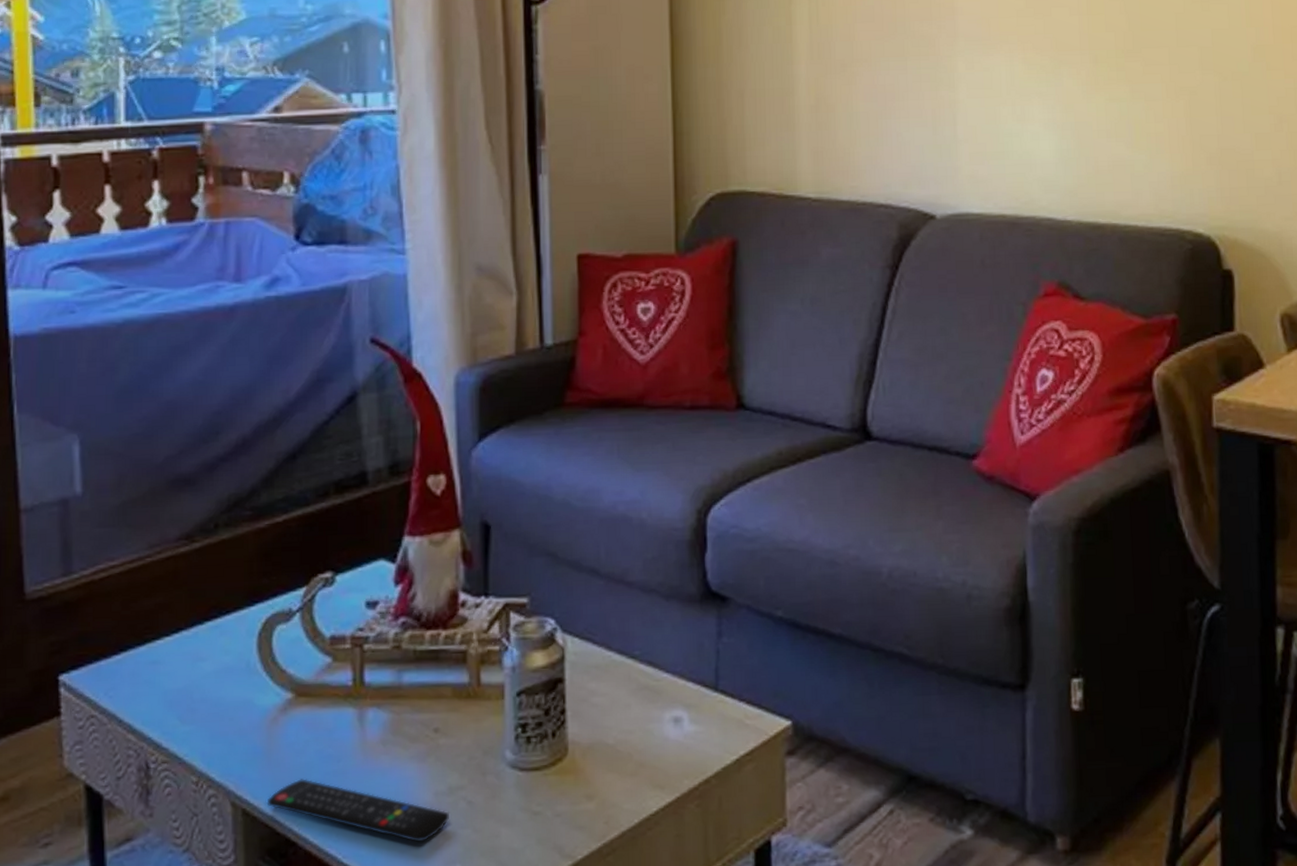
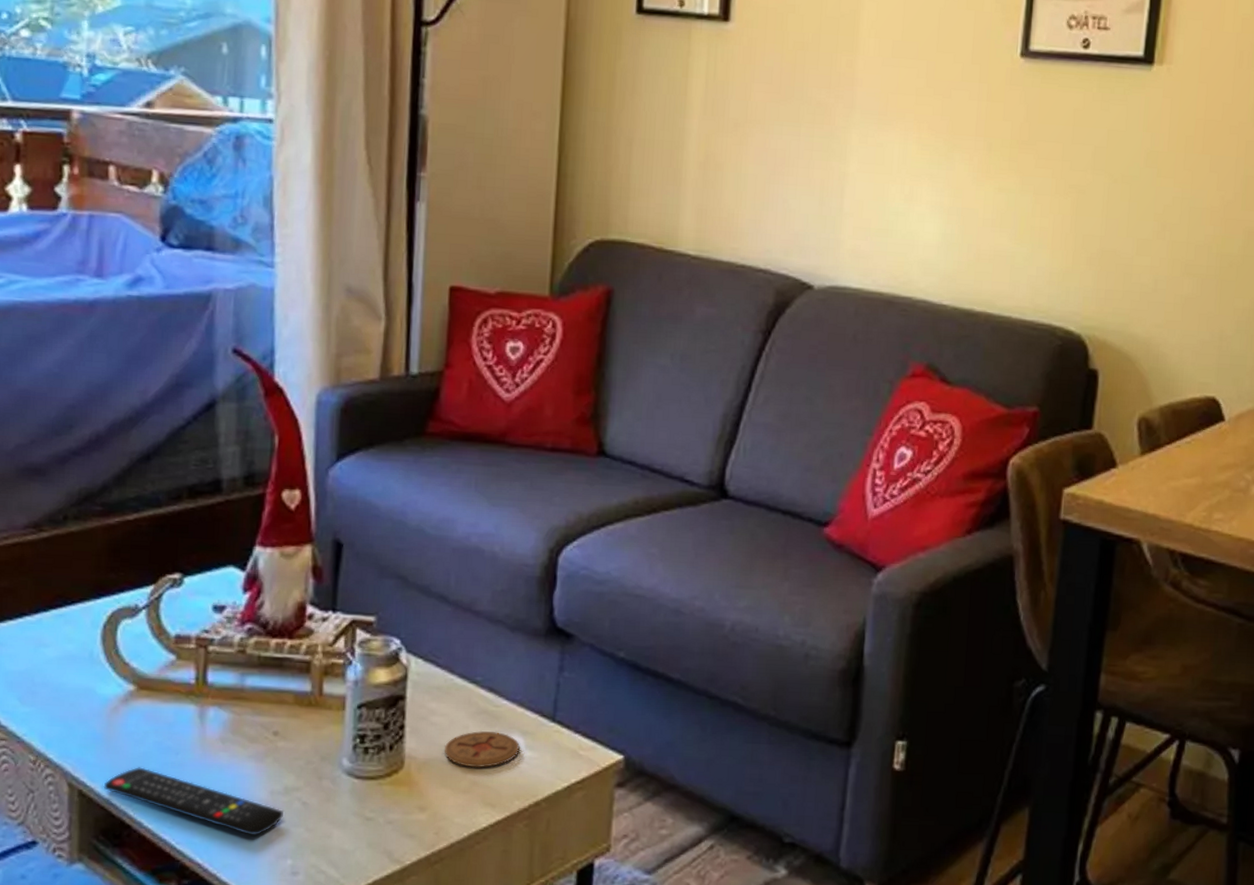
coaster: none [607,707,684,749] -> present [444,730,520,768]

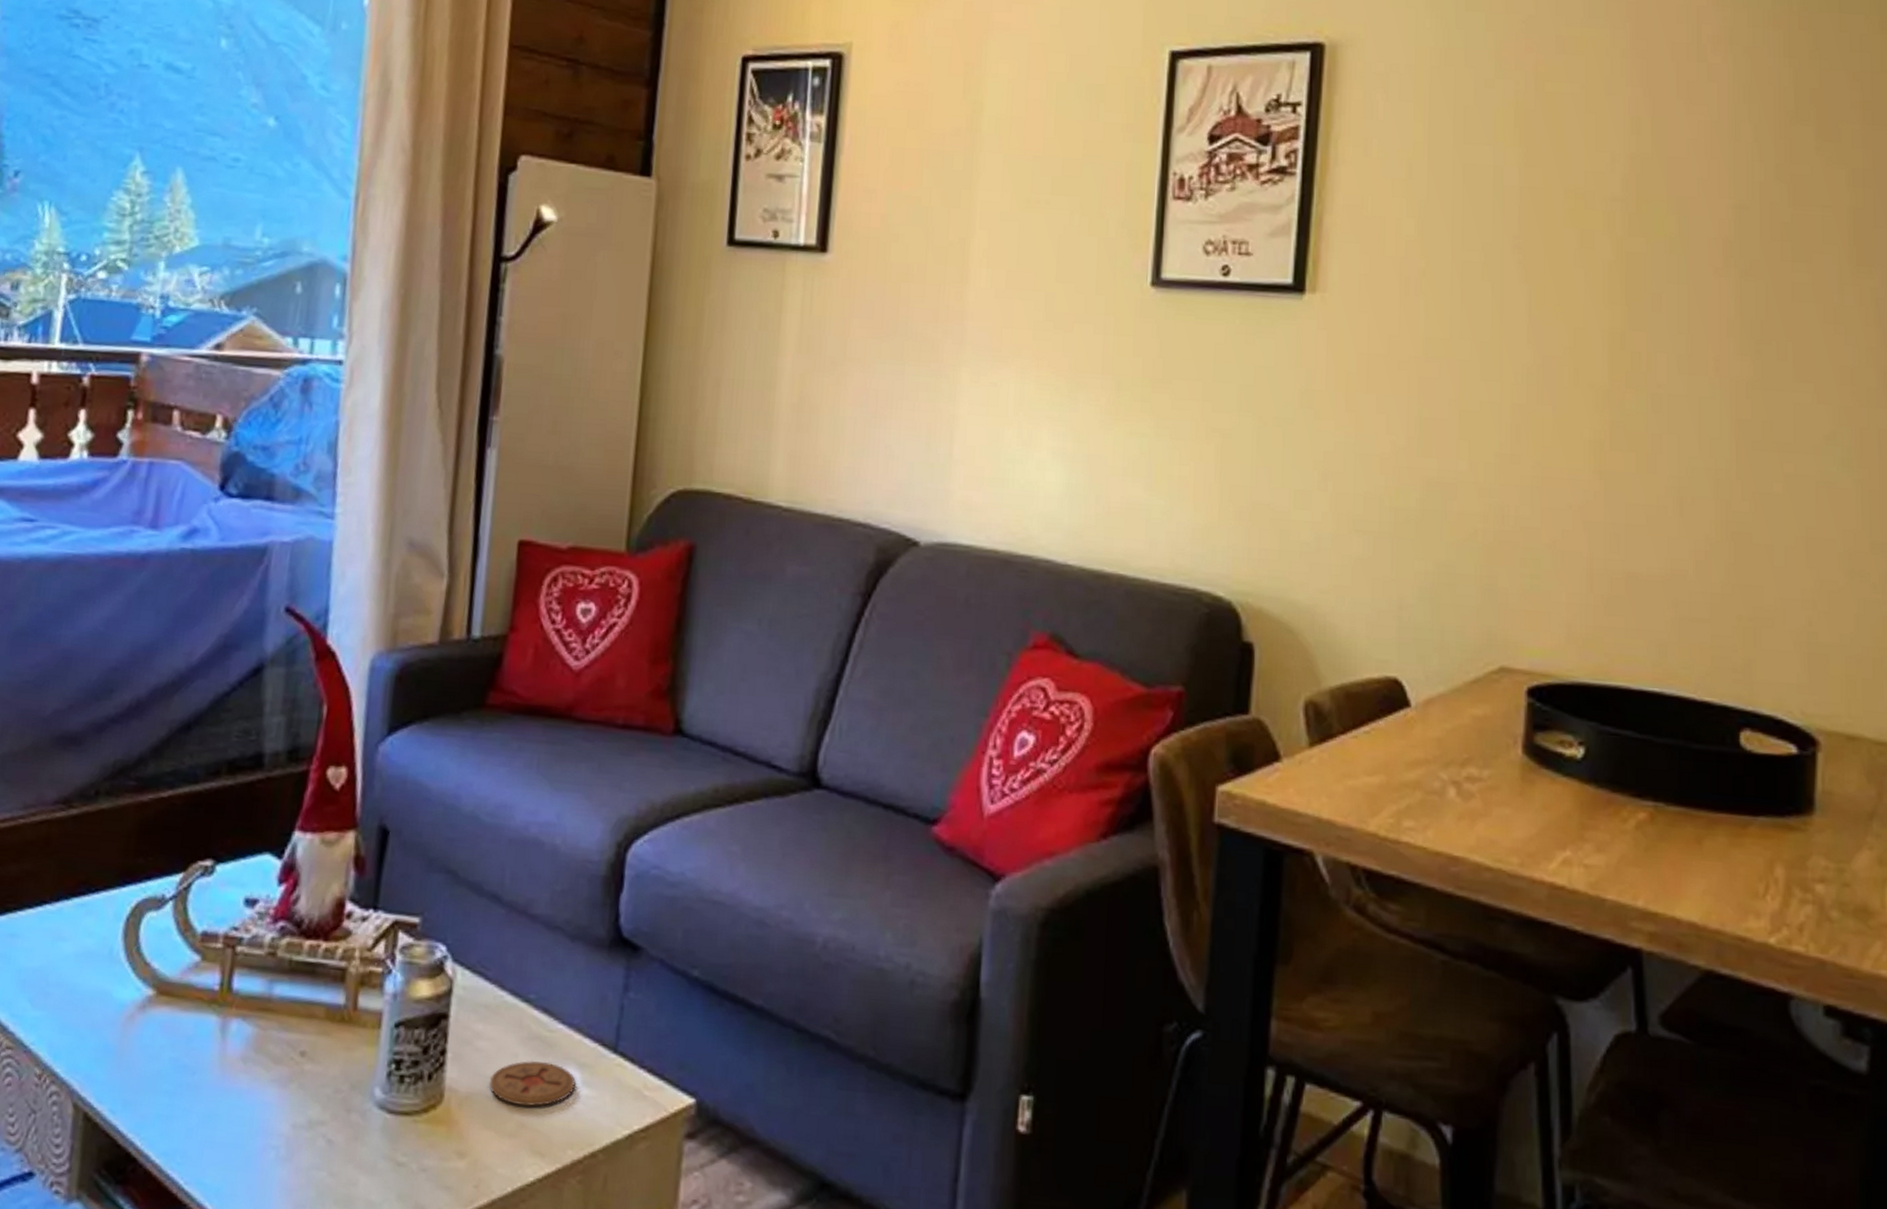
remote control: present [103,767,283,835] -> none [111,1088,305,1178]

